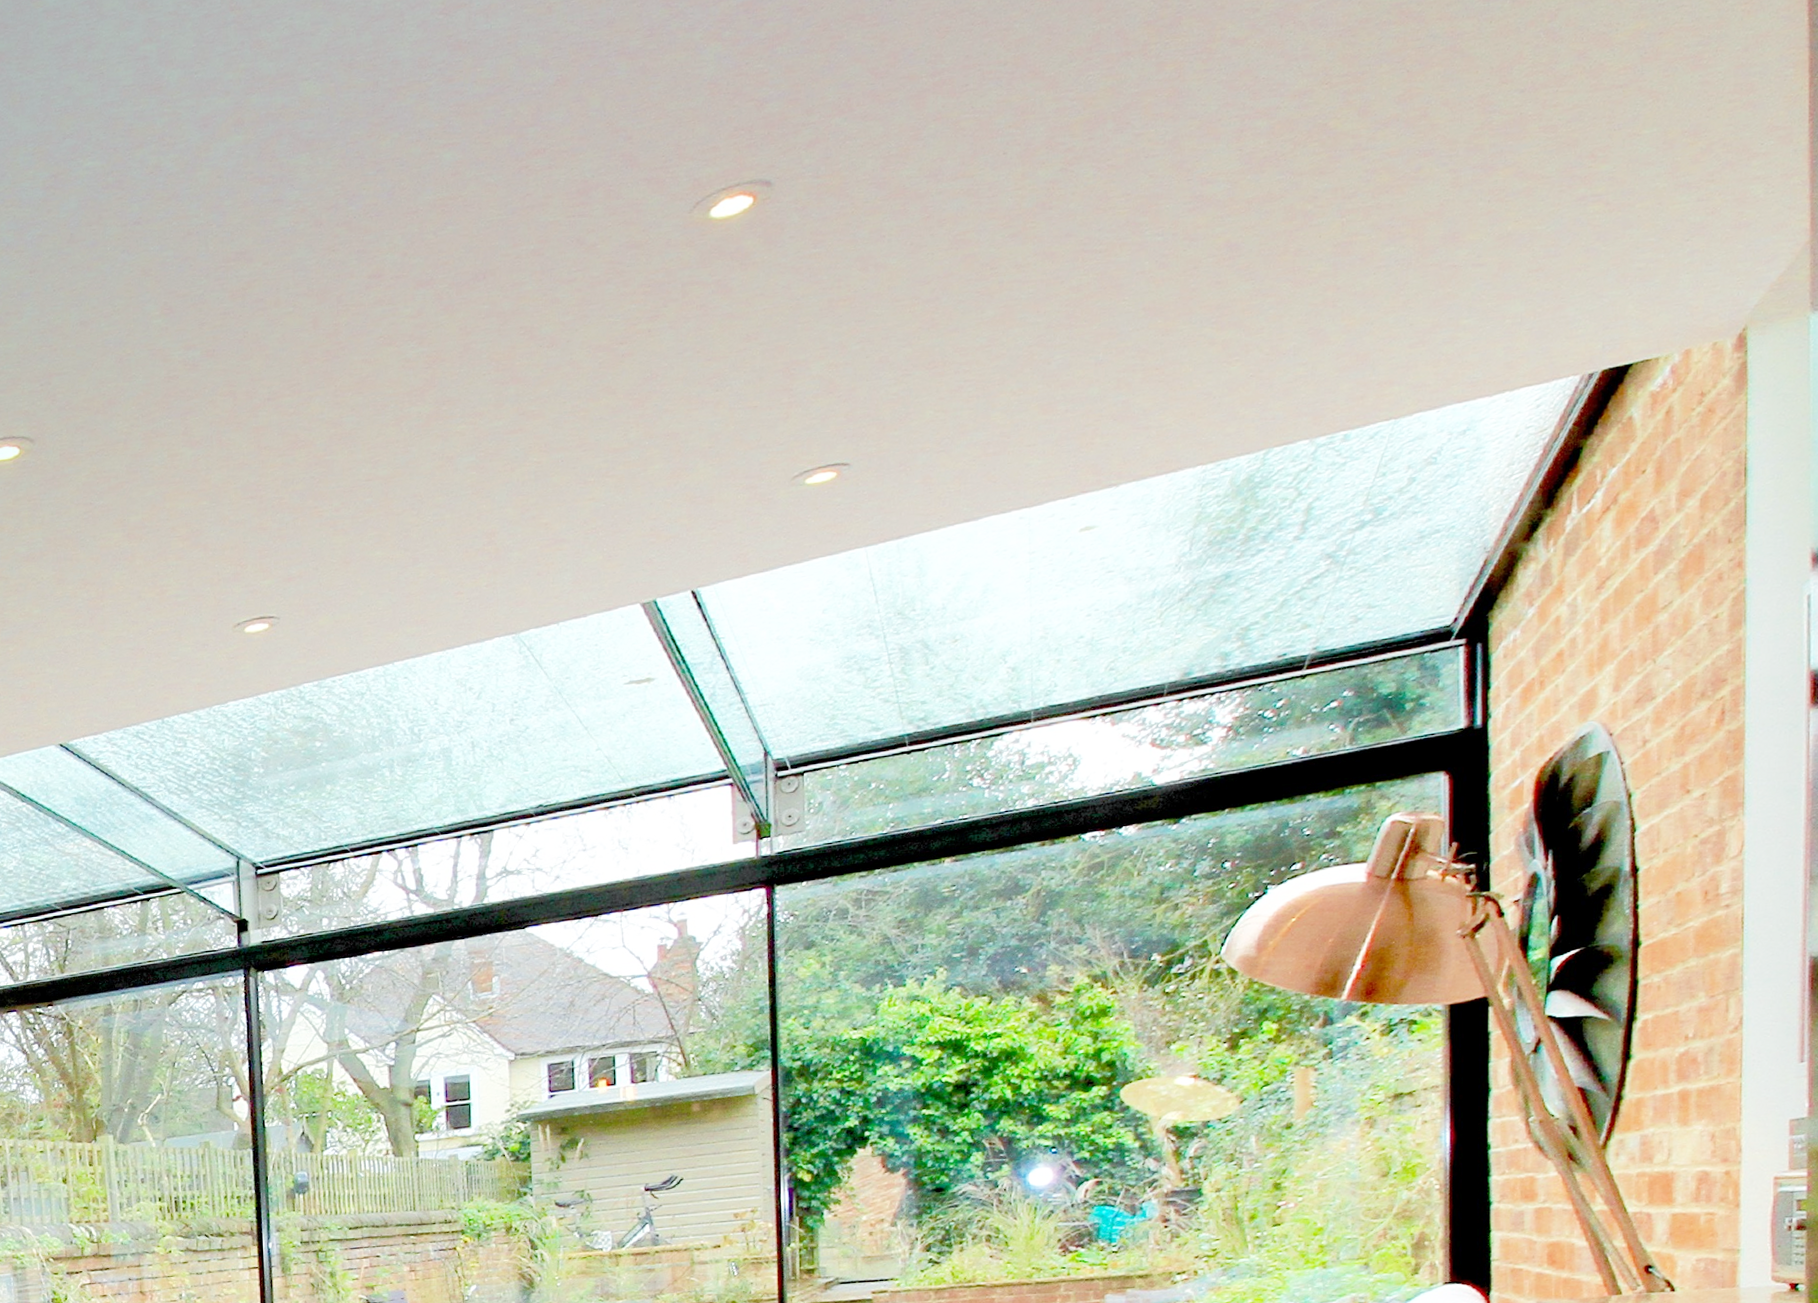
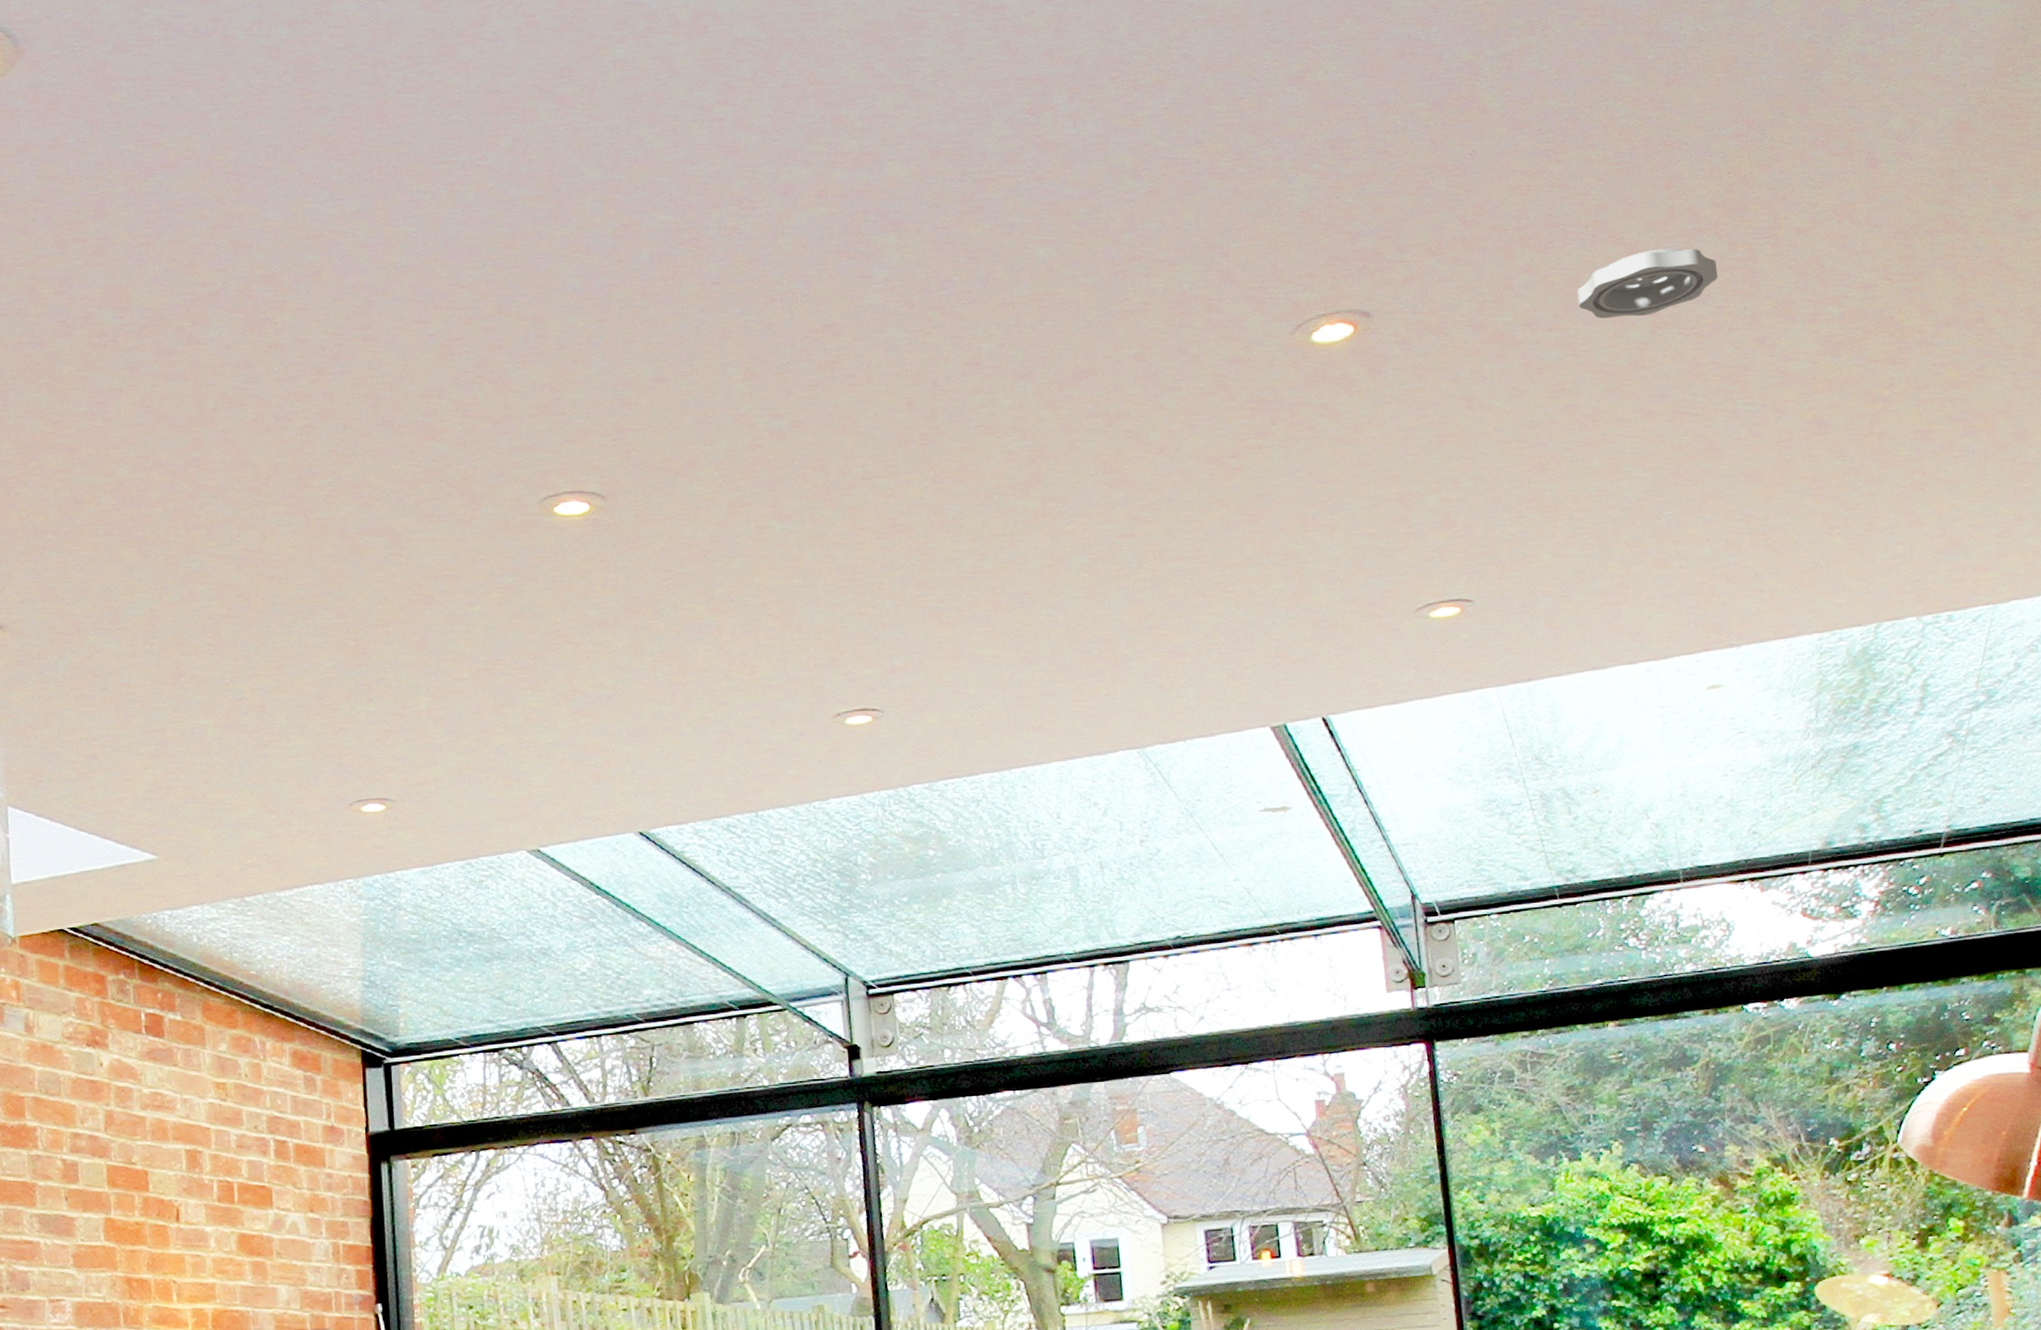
smoke detector: none [988,74,1140,161] -> present [1577,248,1718,319]

